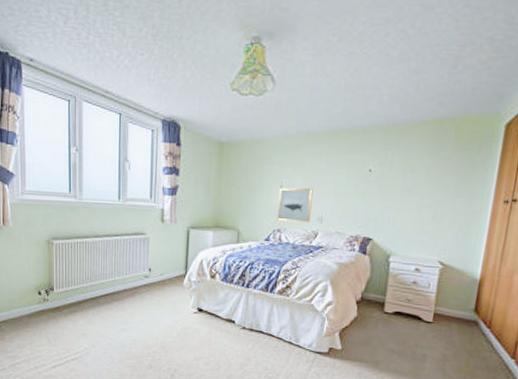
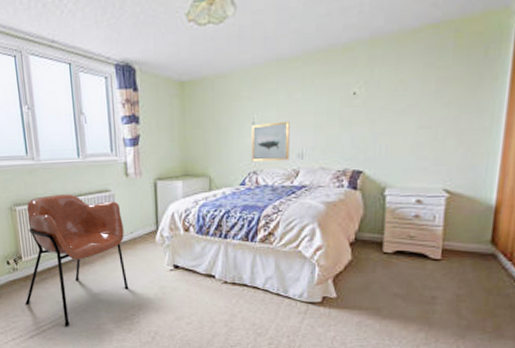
armchair: none [52,232,155,360] -> present [25,194,129,327]

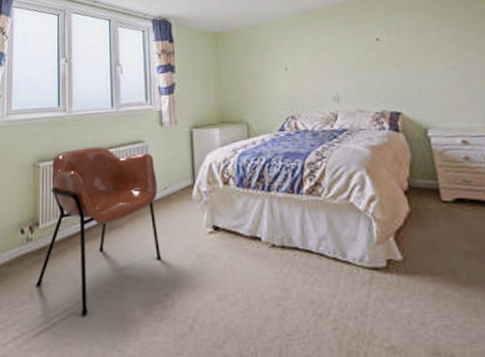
wall art: present [251,121,290,162] -> none [284,66,326,107]

